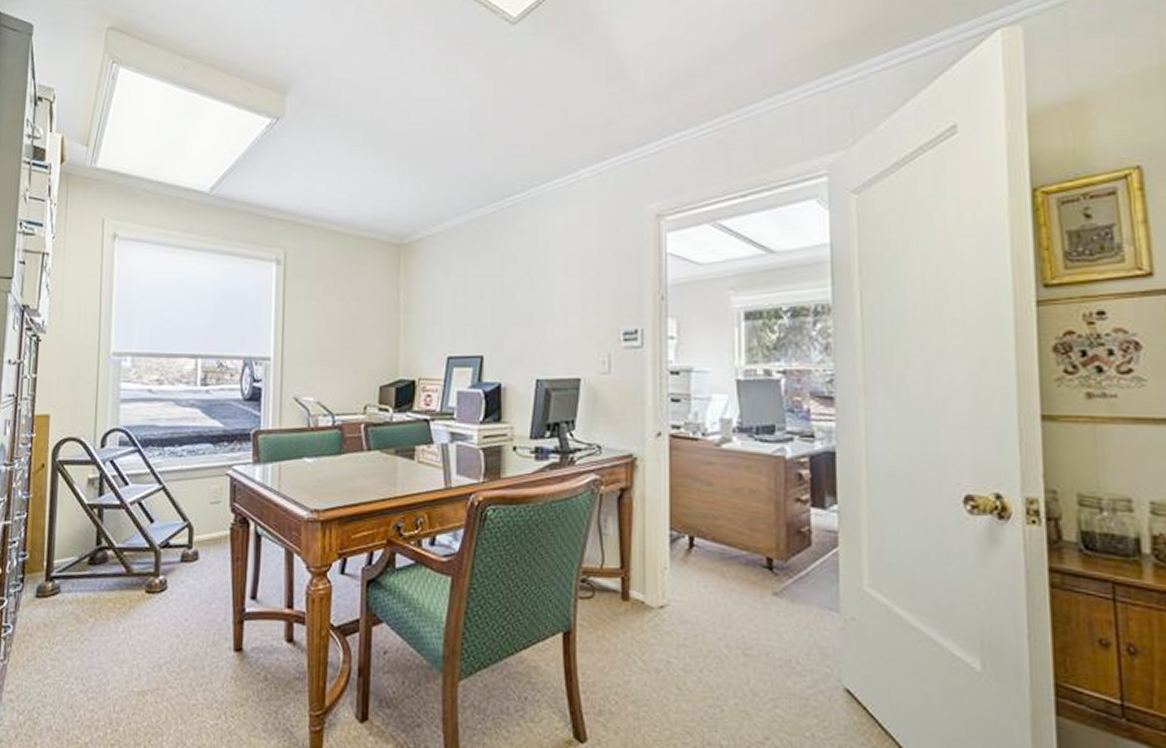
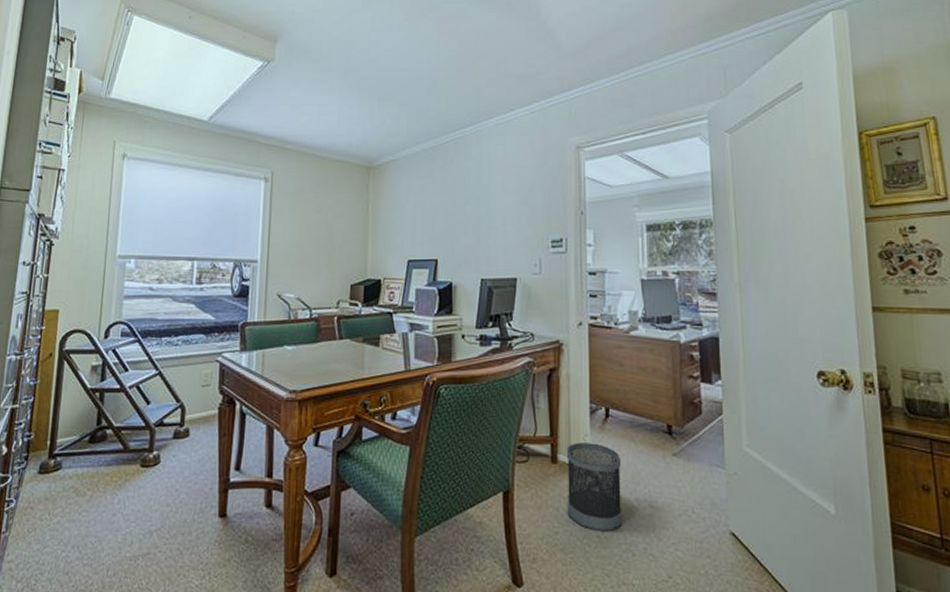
wastebasket: none [640,576,709,683] -> present [566,442,623,532]

